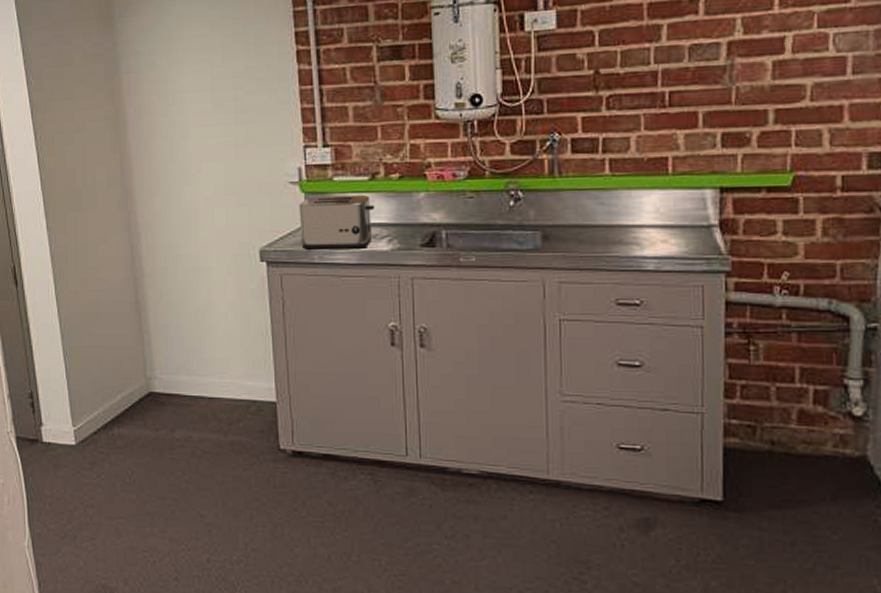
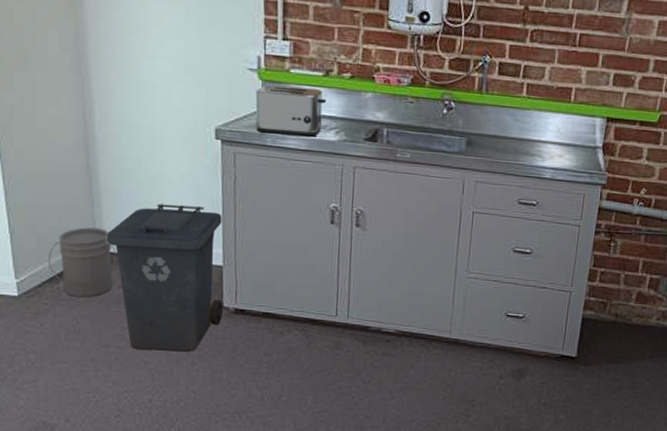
bucket: none [103,367,168,444] -> present [49,227,116,298]
recycling bin: none [157,335,280,503] -> present [107,203,223,352]

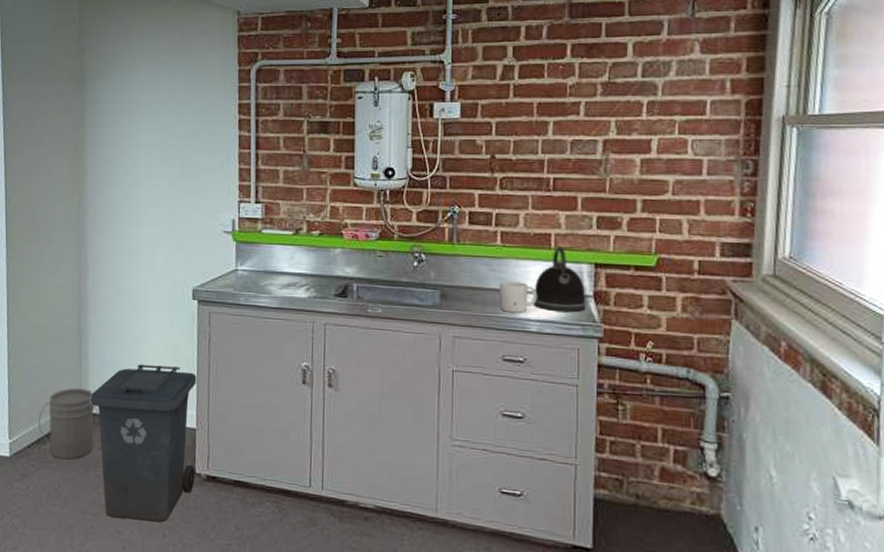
toaster: present [255,85,327,138] -> none [229,246,297,296]
mug: none [519,131,554,161] -> present [498,281,537,313]
kettle: none [550,100,596,162] -> present [534,246,587,313]

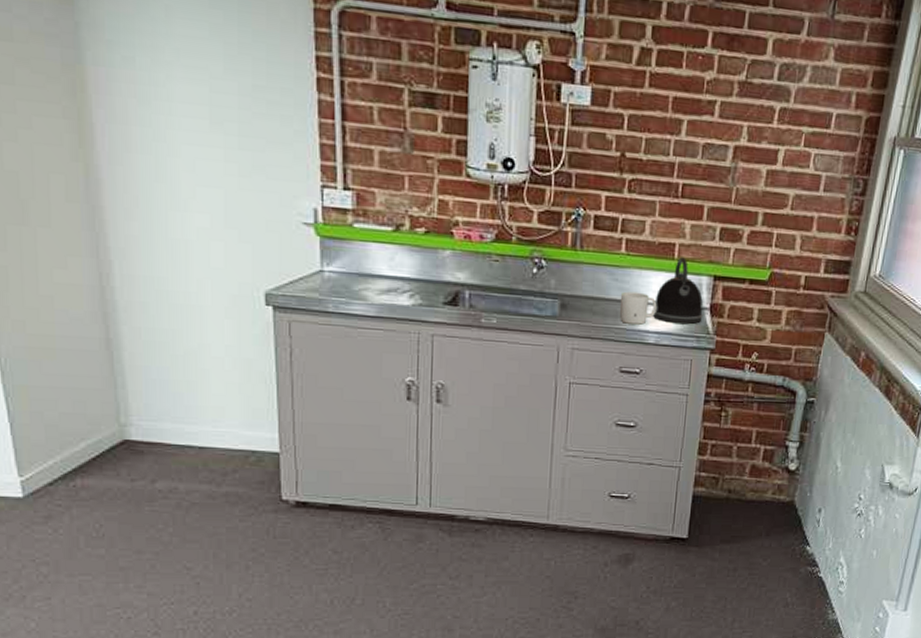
bucket: present [38,388,98,460] -> none [61,412,147,496]
recycling bin: present [91,364,197,522] -> none [134,382,281,554]

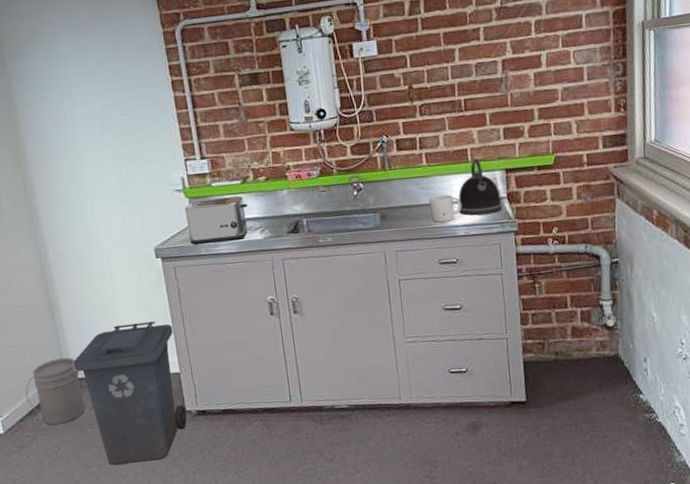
bucket: none [61,412,147,496] -> present [26,357,86,425]
recycling bin: none [134,382,281,554] -> present [74,320,187,465]
toaster: none [313,242,398,303] -> present [184,195,248,246]

